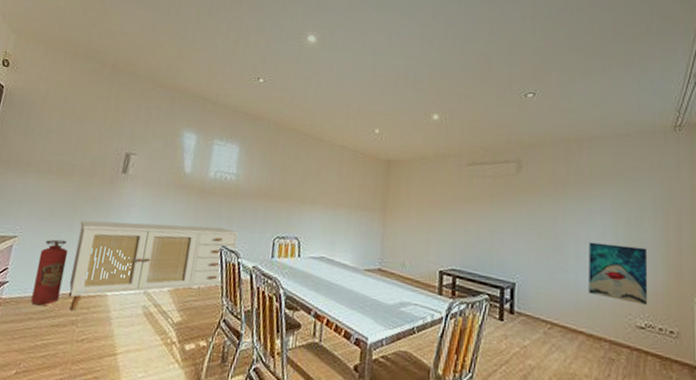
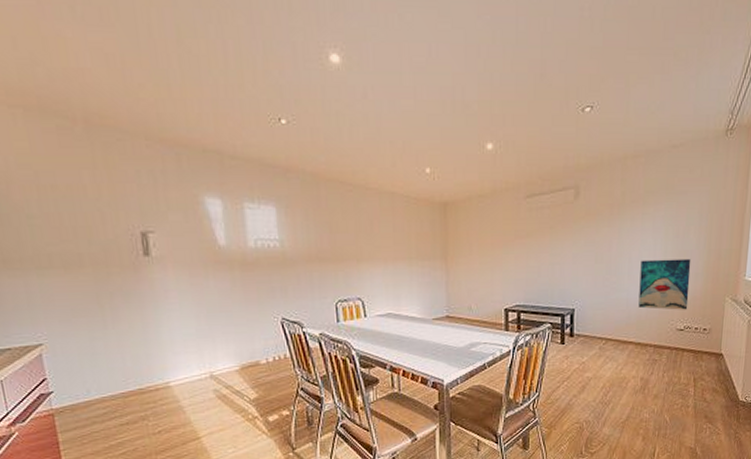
fire extinguisher: present [31,239,69,306] -> none [78,339,119,409]
sideboard: present [69,220,239,310] -> none [113,300,298,407]

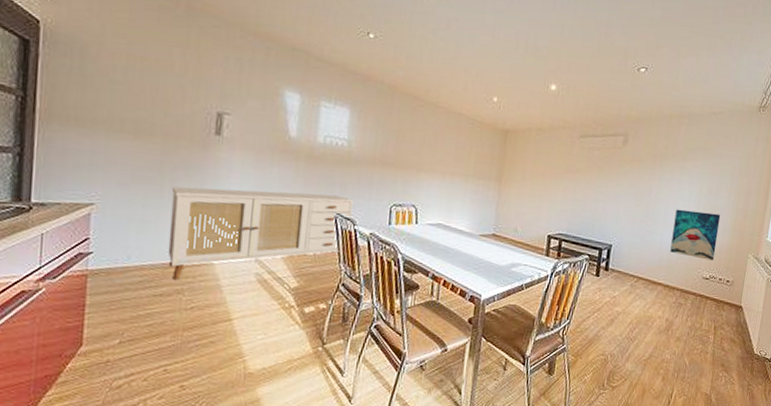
sideboard: none [113,300,298,407] -> present [168,186,354,280]

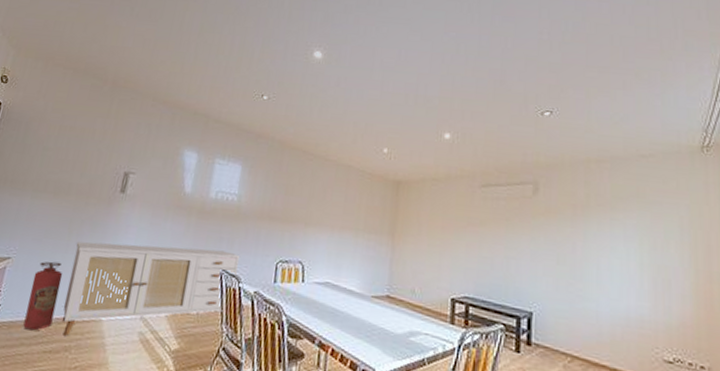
fire extinguisher: none [124,207,162,276] -> present [23,261,63,331]
wall art: present [670,209,721,261] -> none [611,269,676,338]

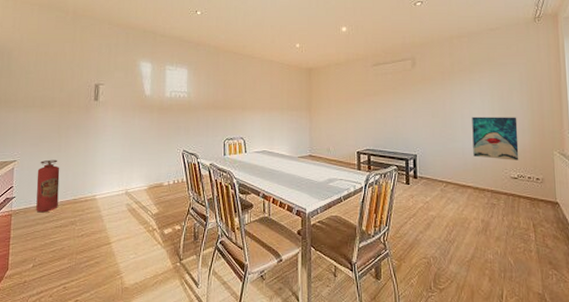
sideboard: present [63,241,241,336] -> none [64,136,196,213]
wall art: none [611,269,676,338] -> present [472,116,519,161]

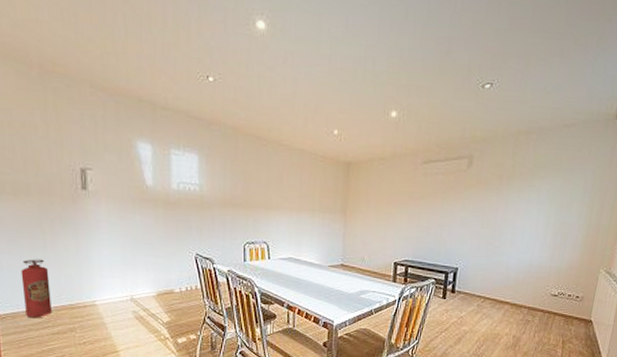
wall art: present [472,116,519,161] -> none [517,228,571,278]

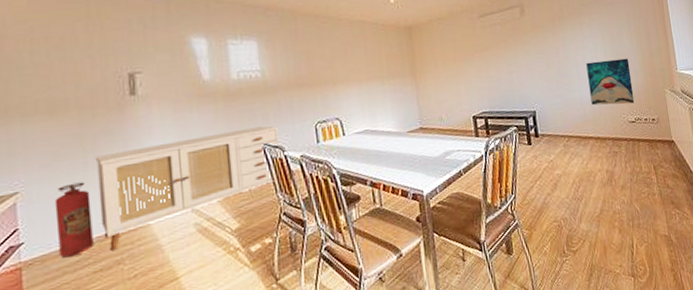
sideboard: none [52,237,211,320] -> present [95,126,279,251]
wall art: none [517,228,571,278] -> present [586,58,635,105]

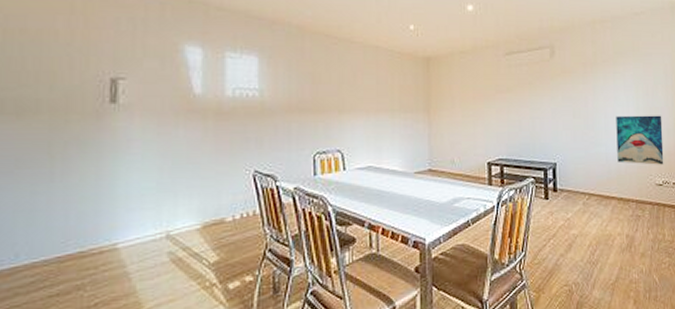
fire extinguisher: present [54,182,94,258] -> none [11,194,54,277]
sideboard: present [95,126,279,251] -> none [63,151,273,274]

